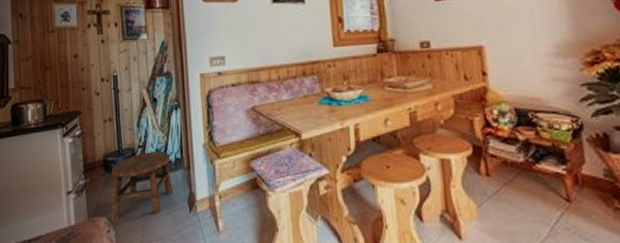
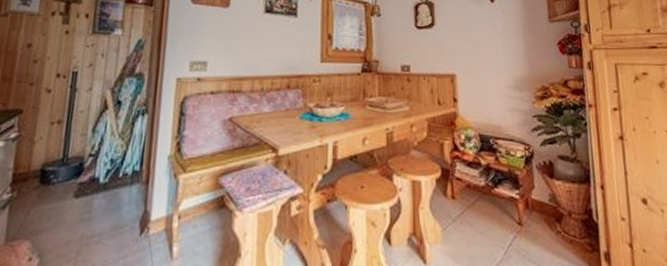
stool: present [111,151,172,221] -> none [36,162,126,246]

